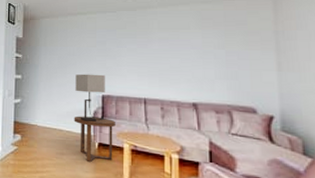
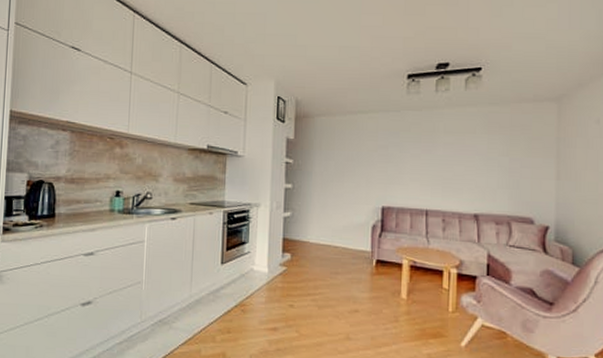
side table: present [74,116,115,162] -> none [350,230,395,280]
lamp: present [75,74,105,122] -> none [353,182,386,236]

